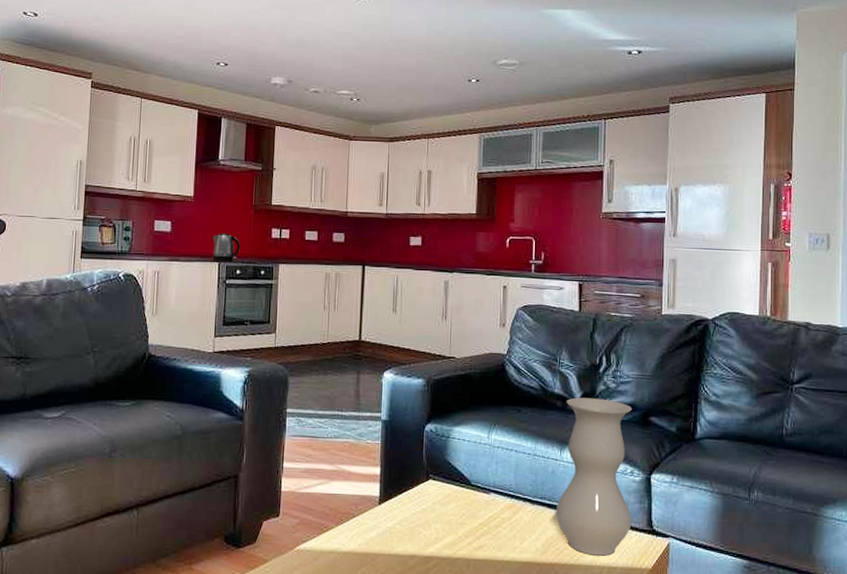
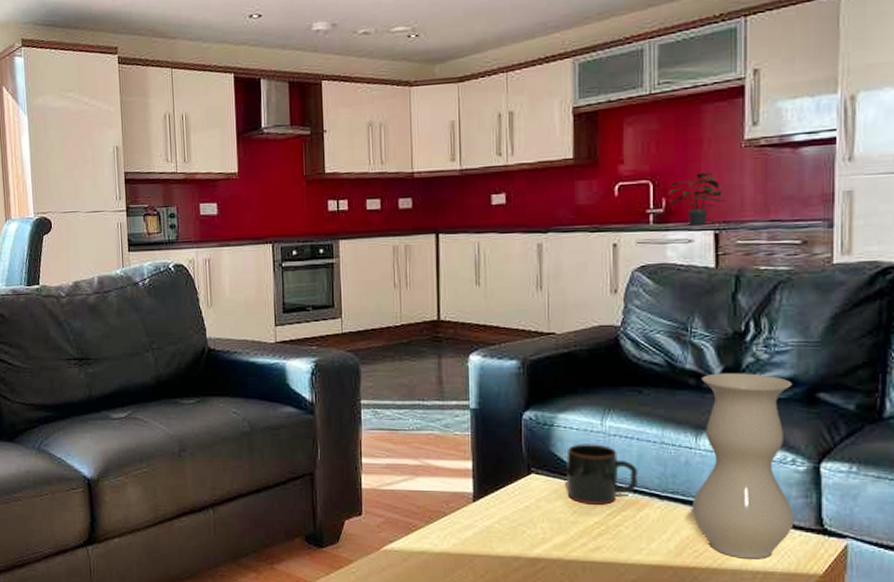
kettle: present [212,233,240,263] -> none [264,210,294,244]
mug: none [458,454,515,508] -> present [566,444,638,505]
potted plant: none [547,235,588,278] -> present [670,172,726,227]

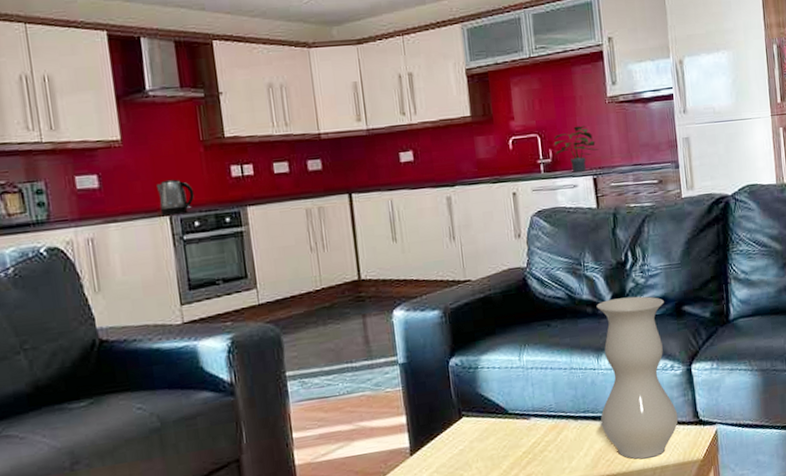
kettle: none [264,210,294,244] -> present [157,179,194,217]
mug: present [566,444,638,505] -> none [492,379,556,438]

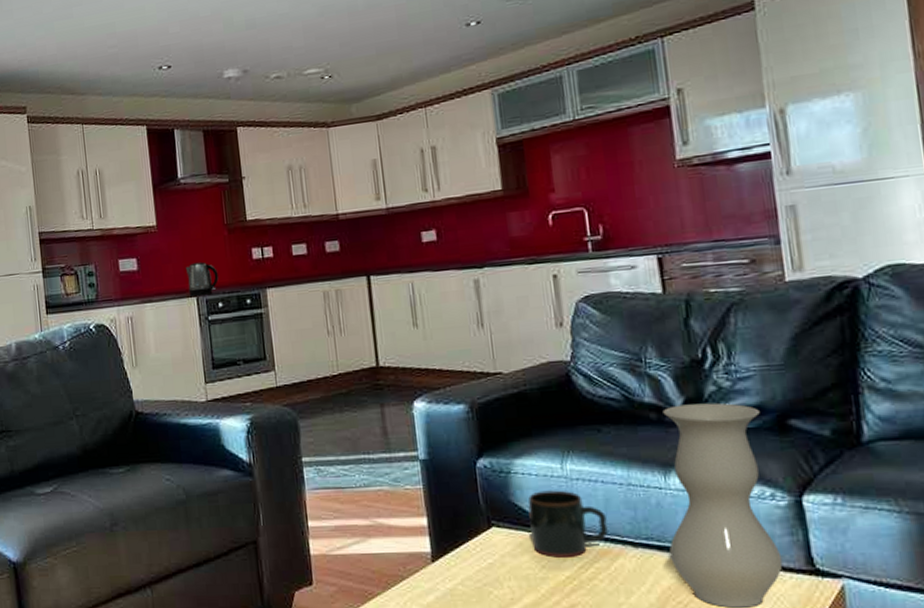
mug: none [492,379,556,438] -> present [528,490,608,558]
potted plant: present [554,125,599,174] -> none [605,195,665,253]

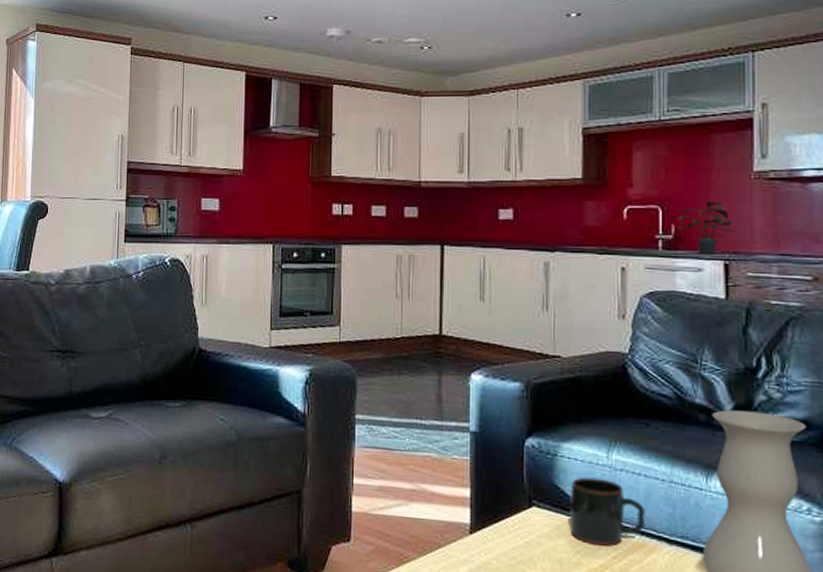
kettle: present [186,261,219,298] -> none [266,210,297,245]
potted plant: none [605,195,665,253] -> present [679,201,735,256]

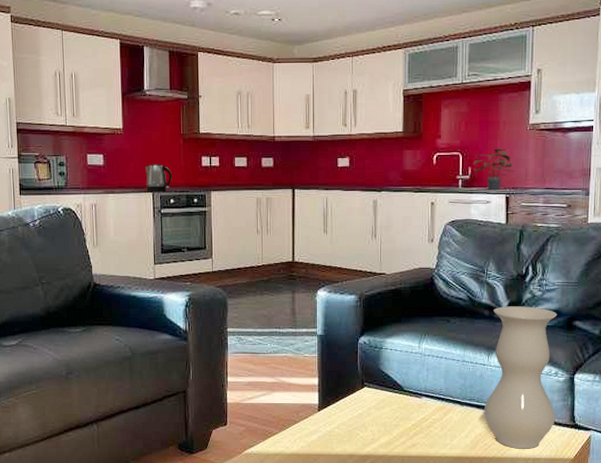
kettle: none [266,210,297,245] -> present [145,163,172,193]
mug: present [570,477,645,546] -> none [391,362,445,411]

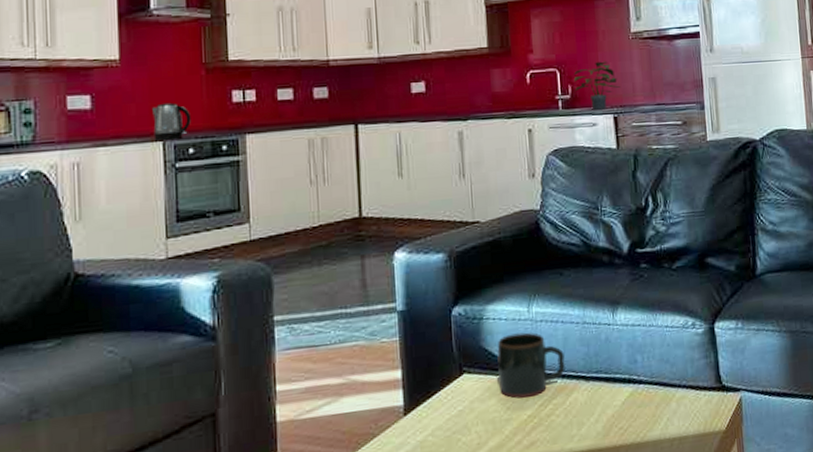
mug: none [391,362,445,411] -> present [497,332,565,399]
vase: present [484,306,557,449] -> none [613,245,699,429]

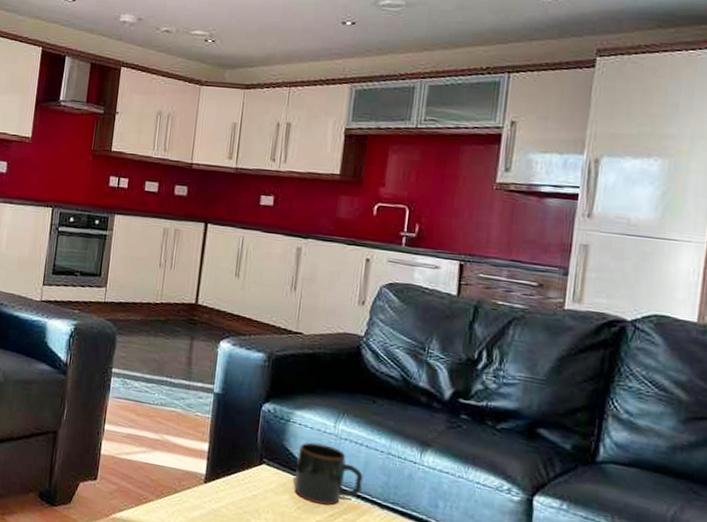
kettle: present [152,102,191,142] -> none [46,177,76,210]
potted plant: present [574,61,621,111] -> none [423,206,473,256]

